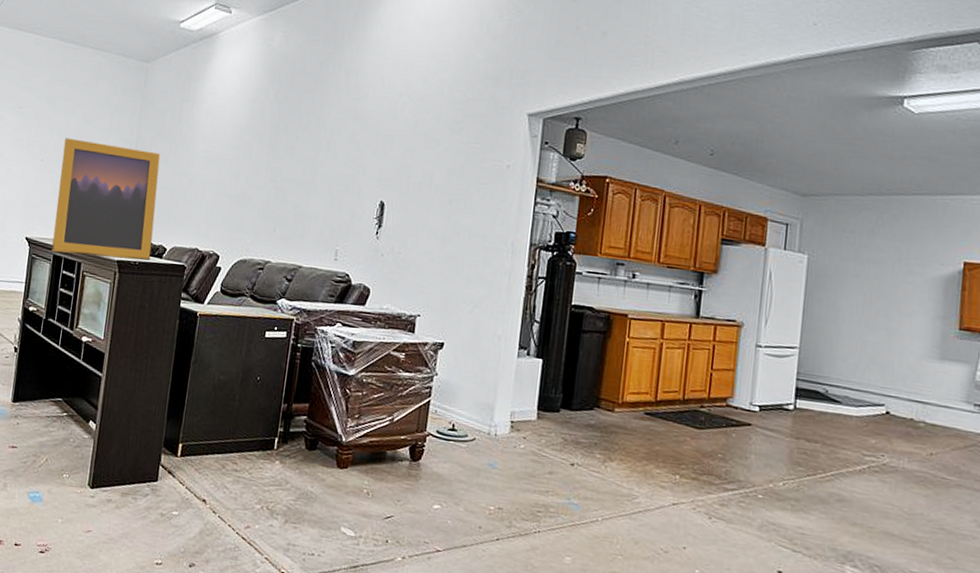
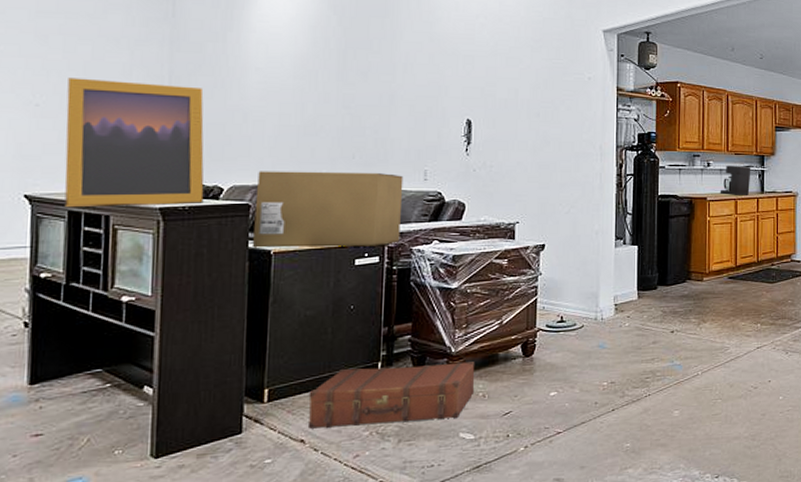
box: none [184,235,316,322] -> present [253,171,404,248]
suitcase: none [211,437,363,510] -> present [308,362,475,429]
coffee maker: none [644,280,686,320] -> present [720,166,751,196]

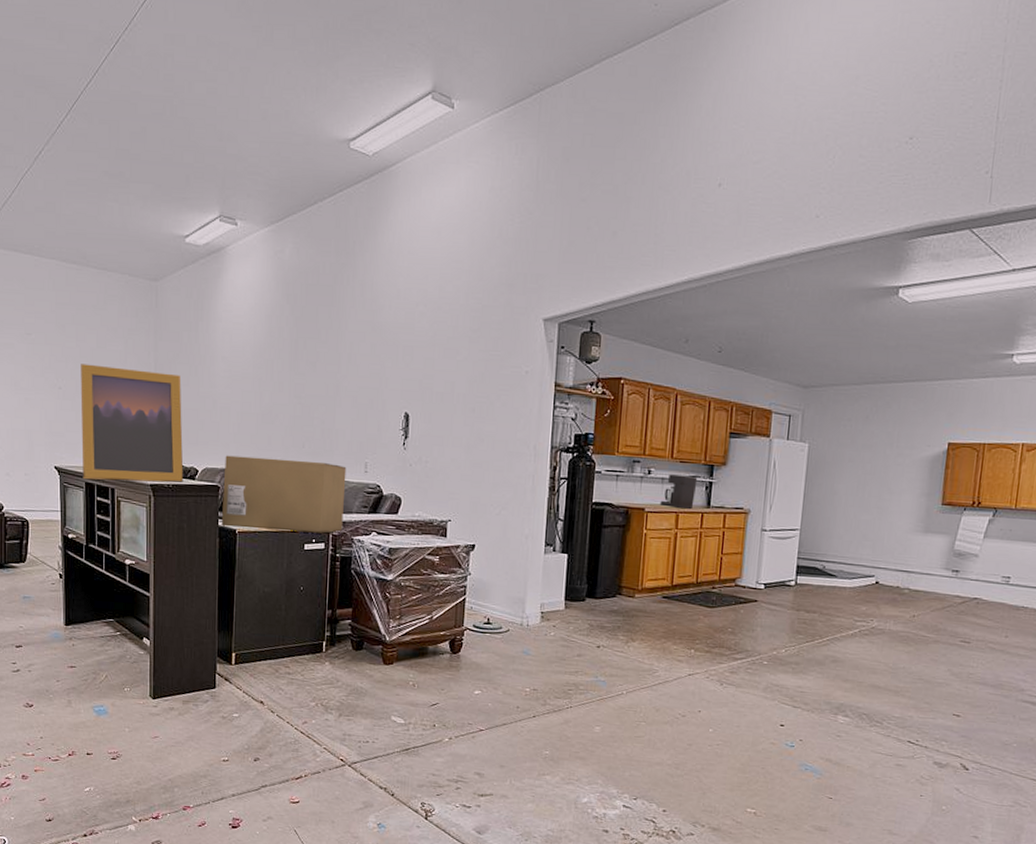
suitcase: present [308,362,475,429] -> none [267,643,407,702]

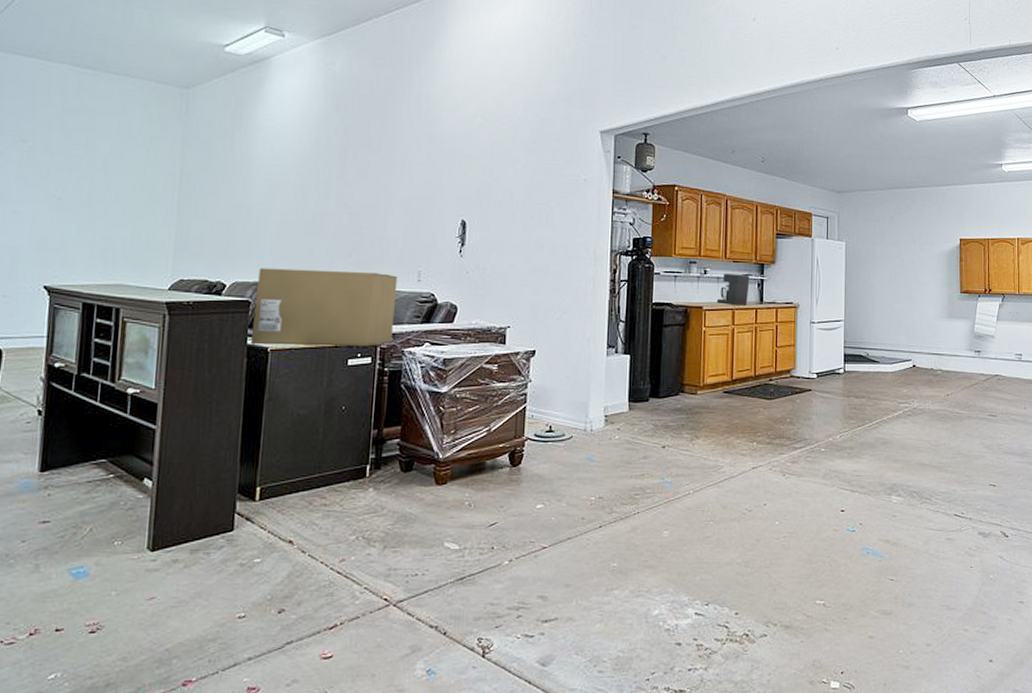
picture frame: present [80,364,184,483] -> none [79,173,212,300]

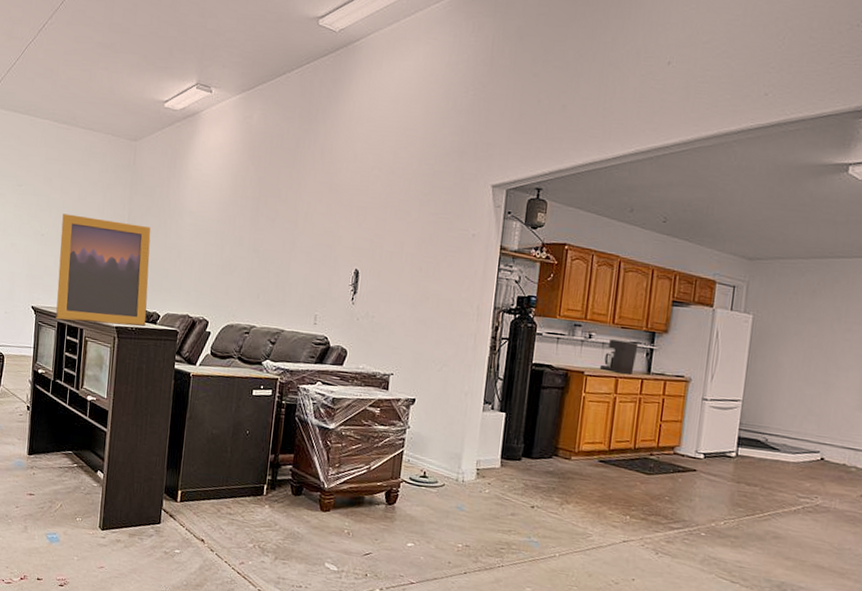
picture frame: none [79,173,212,300] -> present [55,213,151,326]
box: present [252,268,398,347] -> none [178,302,297,381]

